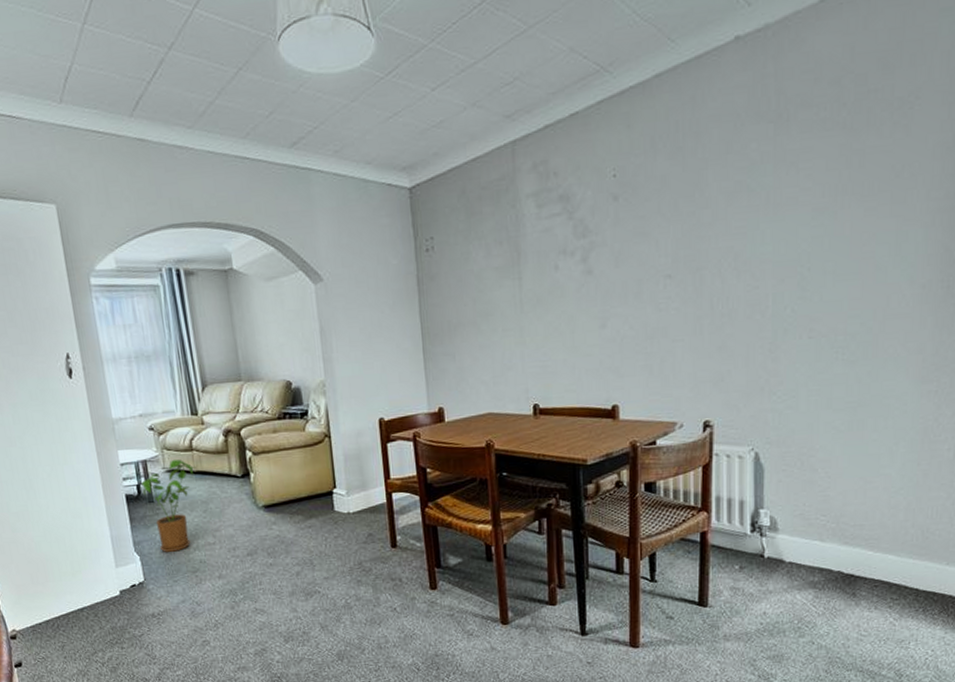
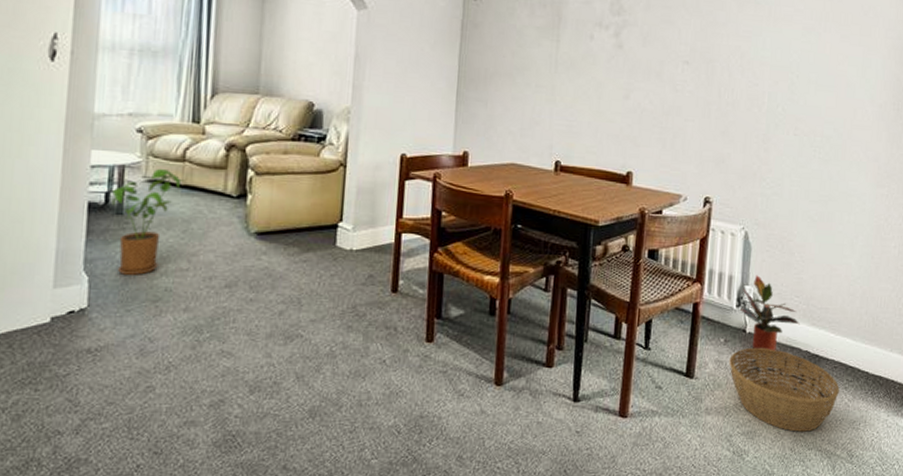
basket: none [747,571,882,654] -> present [729,347,840,432]
potted plant: none [754,497,829,577] -> present [739,275,800,354]

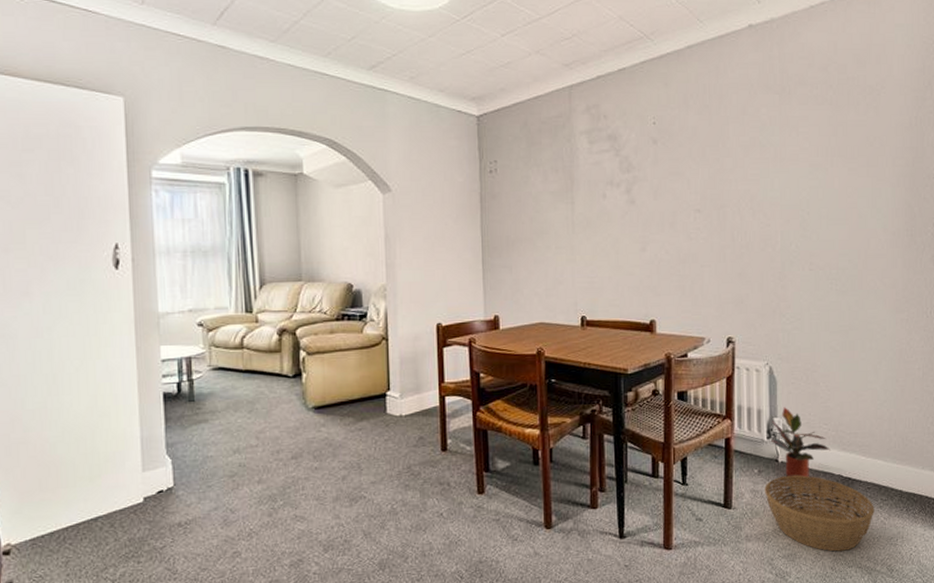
house plant: present [111,168,185,275] -> none [183,356,245,455]

